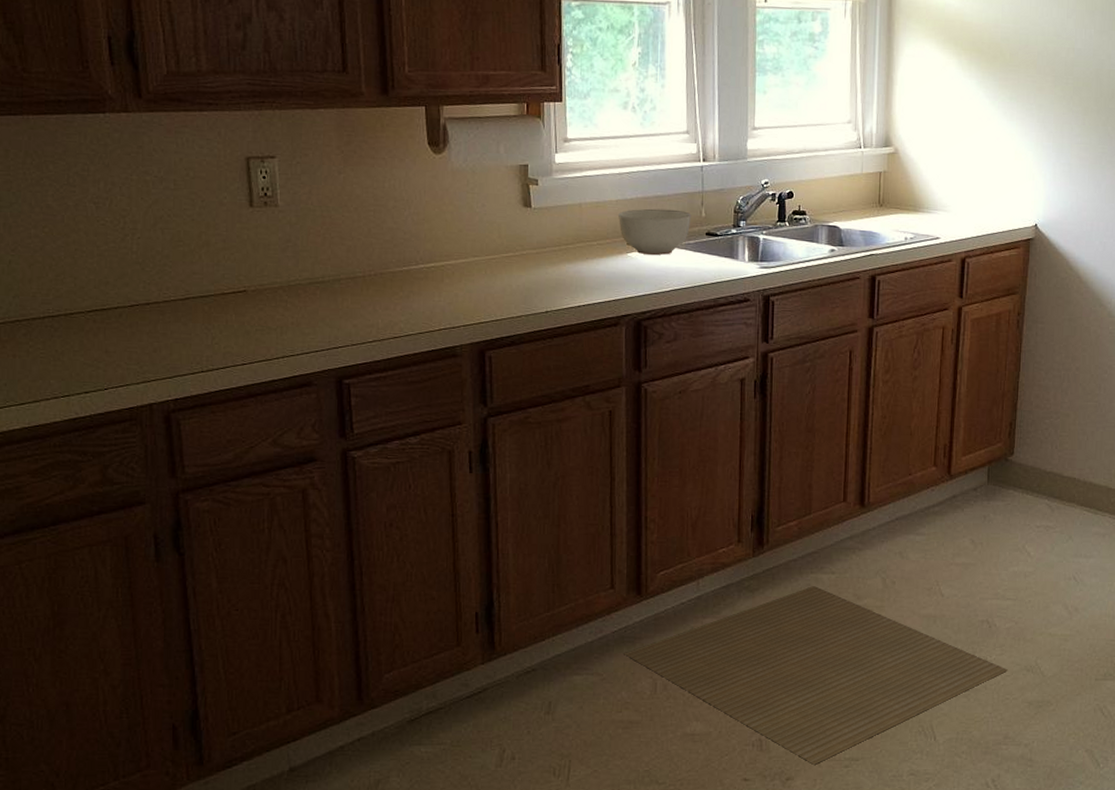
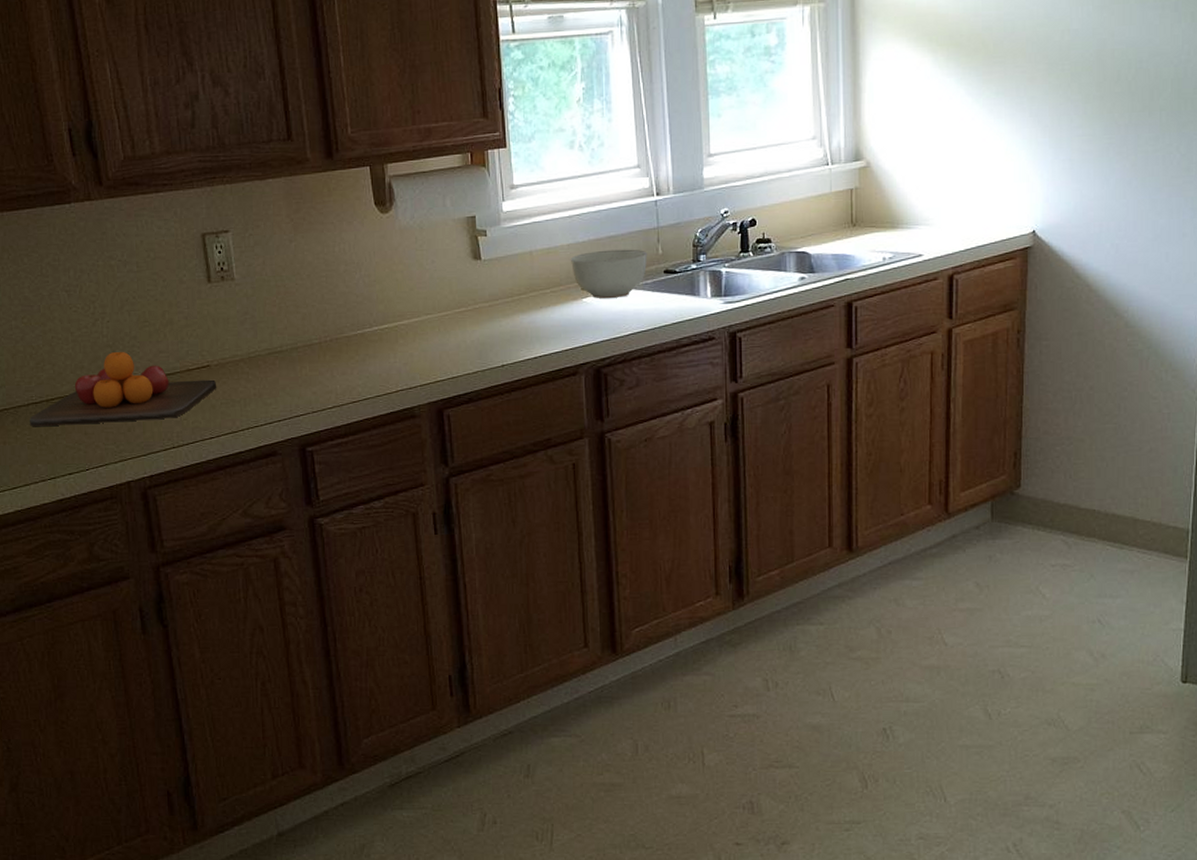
chopping board: none [44,269,253,342] -> present [30,351,217,427]
doormat: present [624,586,1008,765] -> none [602,639,1025,828]

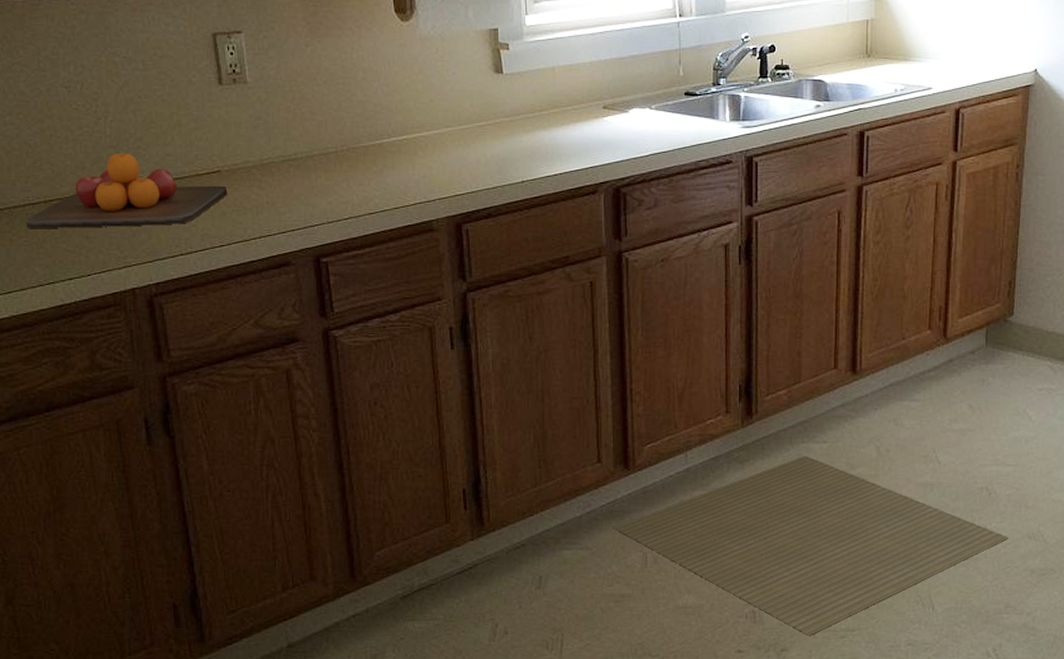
bowl: present [570,249,648,298] -> none [592,69,669,118]
doormat: none [602,639,1025,828] -> present [613,456,1008,636]

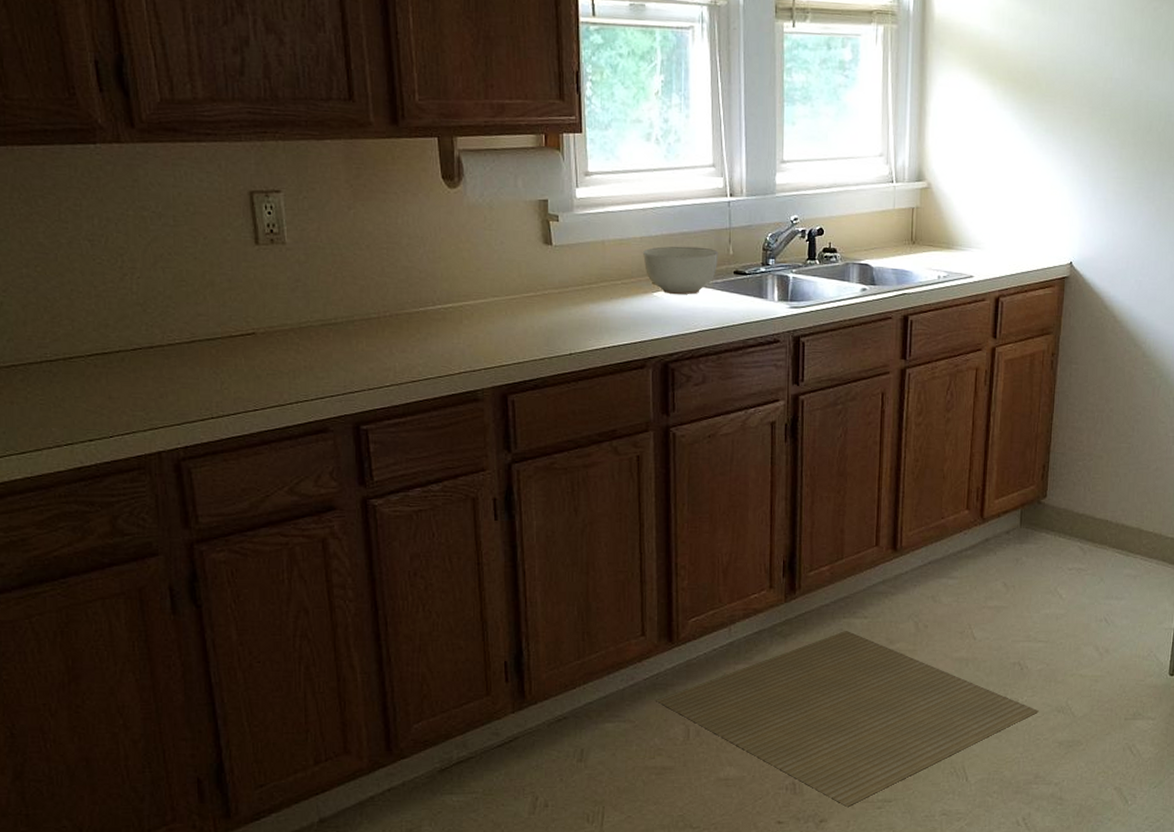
chopping board: present [26,152,228,229] -> none [43,310,263,388]
bowl: none [592,69,669,118] -> present [642,246,719,294]

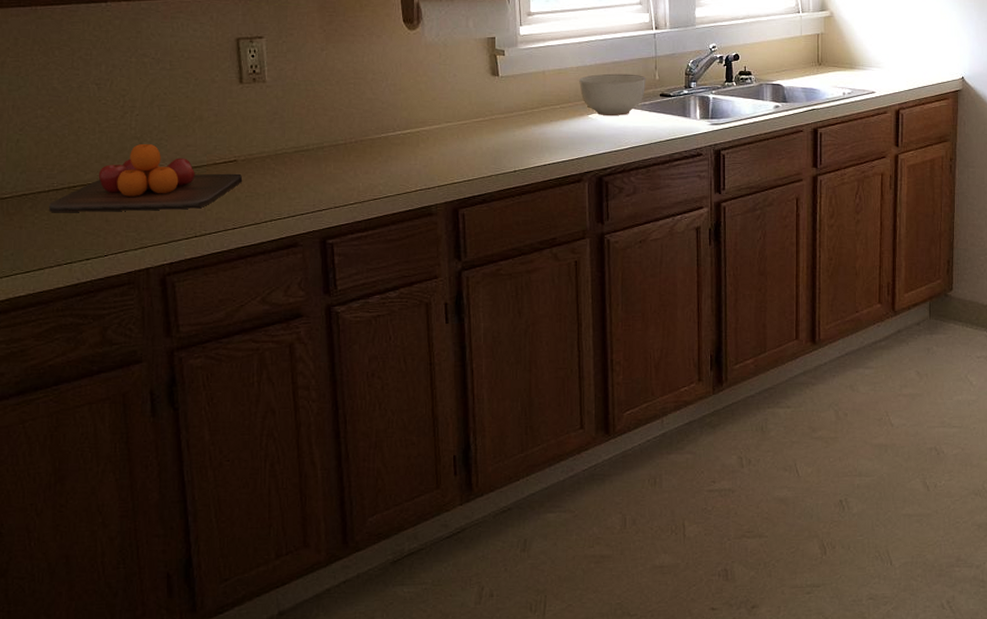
chopping board: none [43,310,263,388] -> present [49,143,243,213]
doormat: present [656,631,1039,807] -> none [594,420,957,592]

